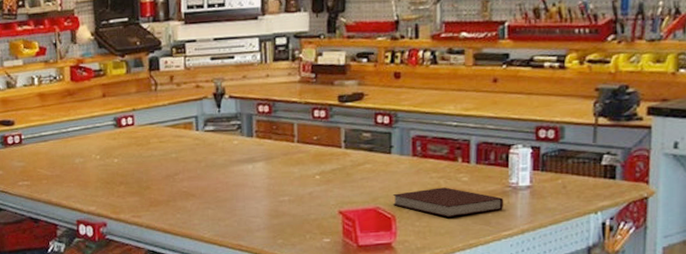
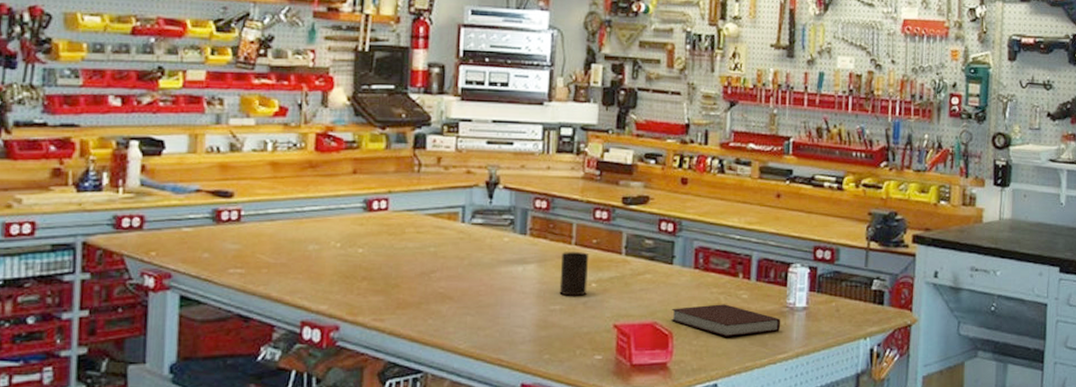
cup: none [286,148,312,188] -> present [559,252,588,296]

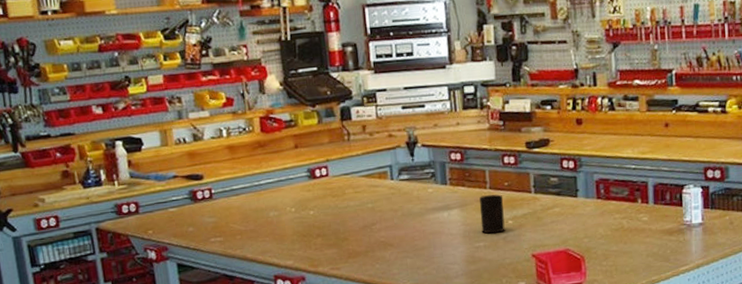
notebook: present [671,304,781,337] -> none [580,227,681,256]

